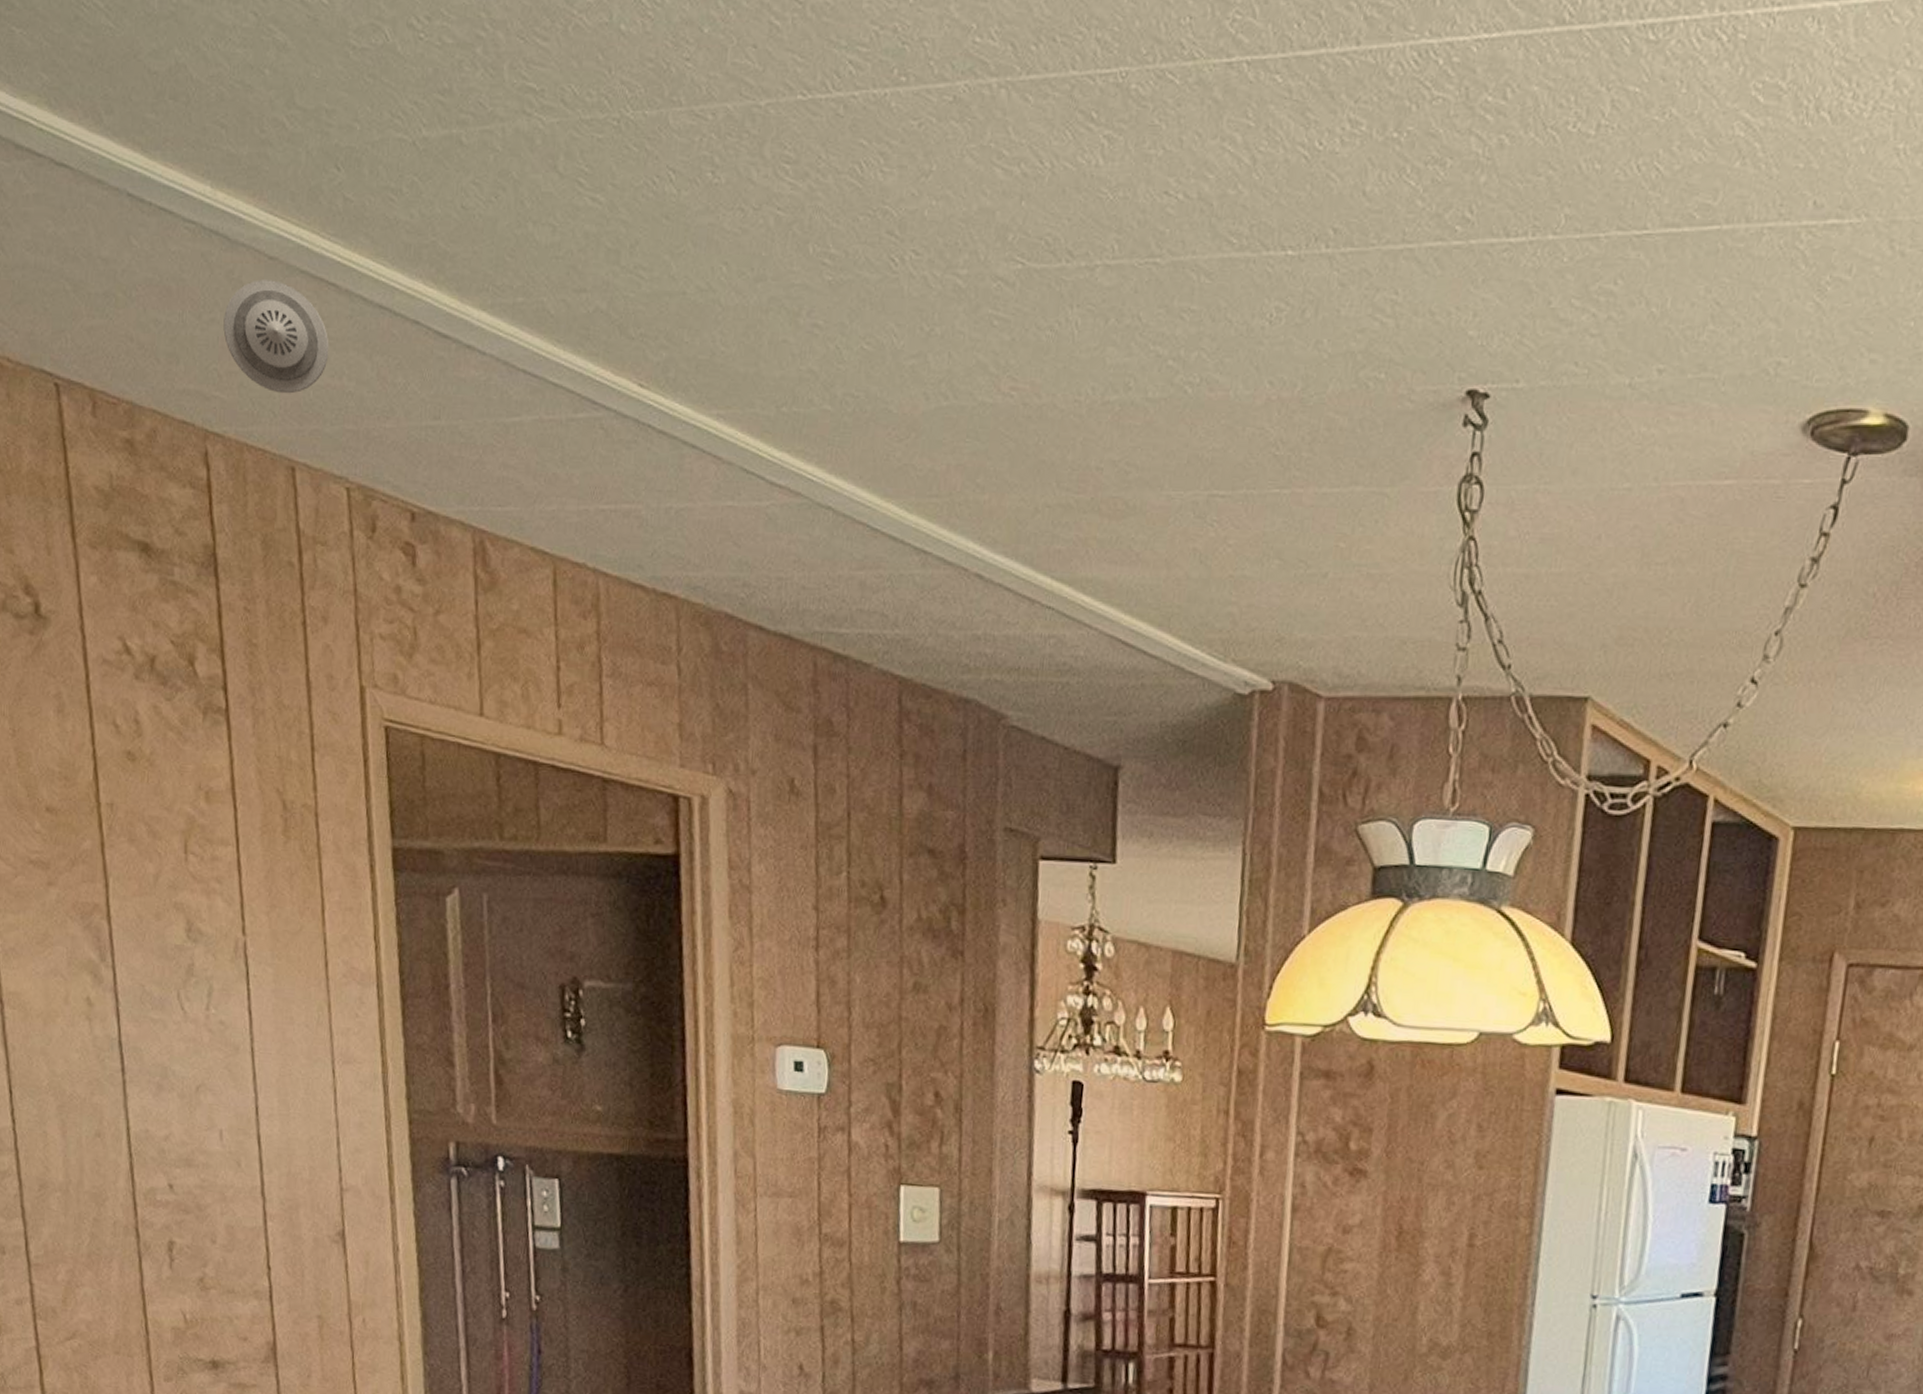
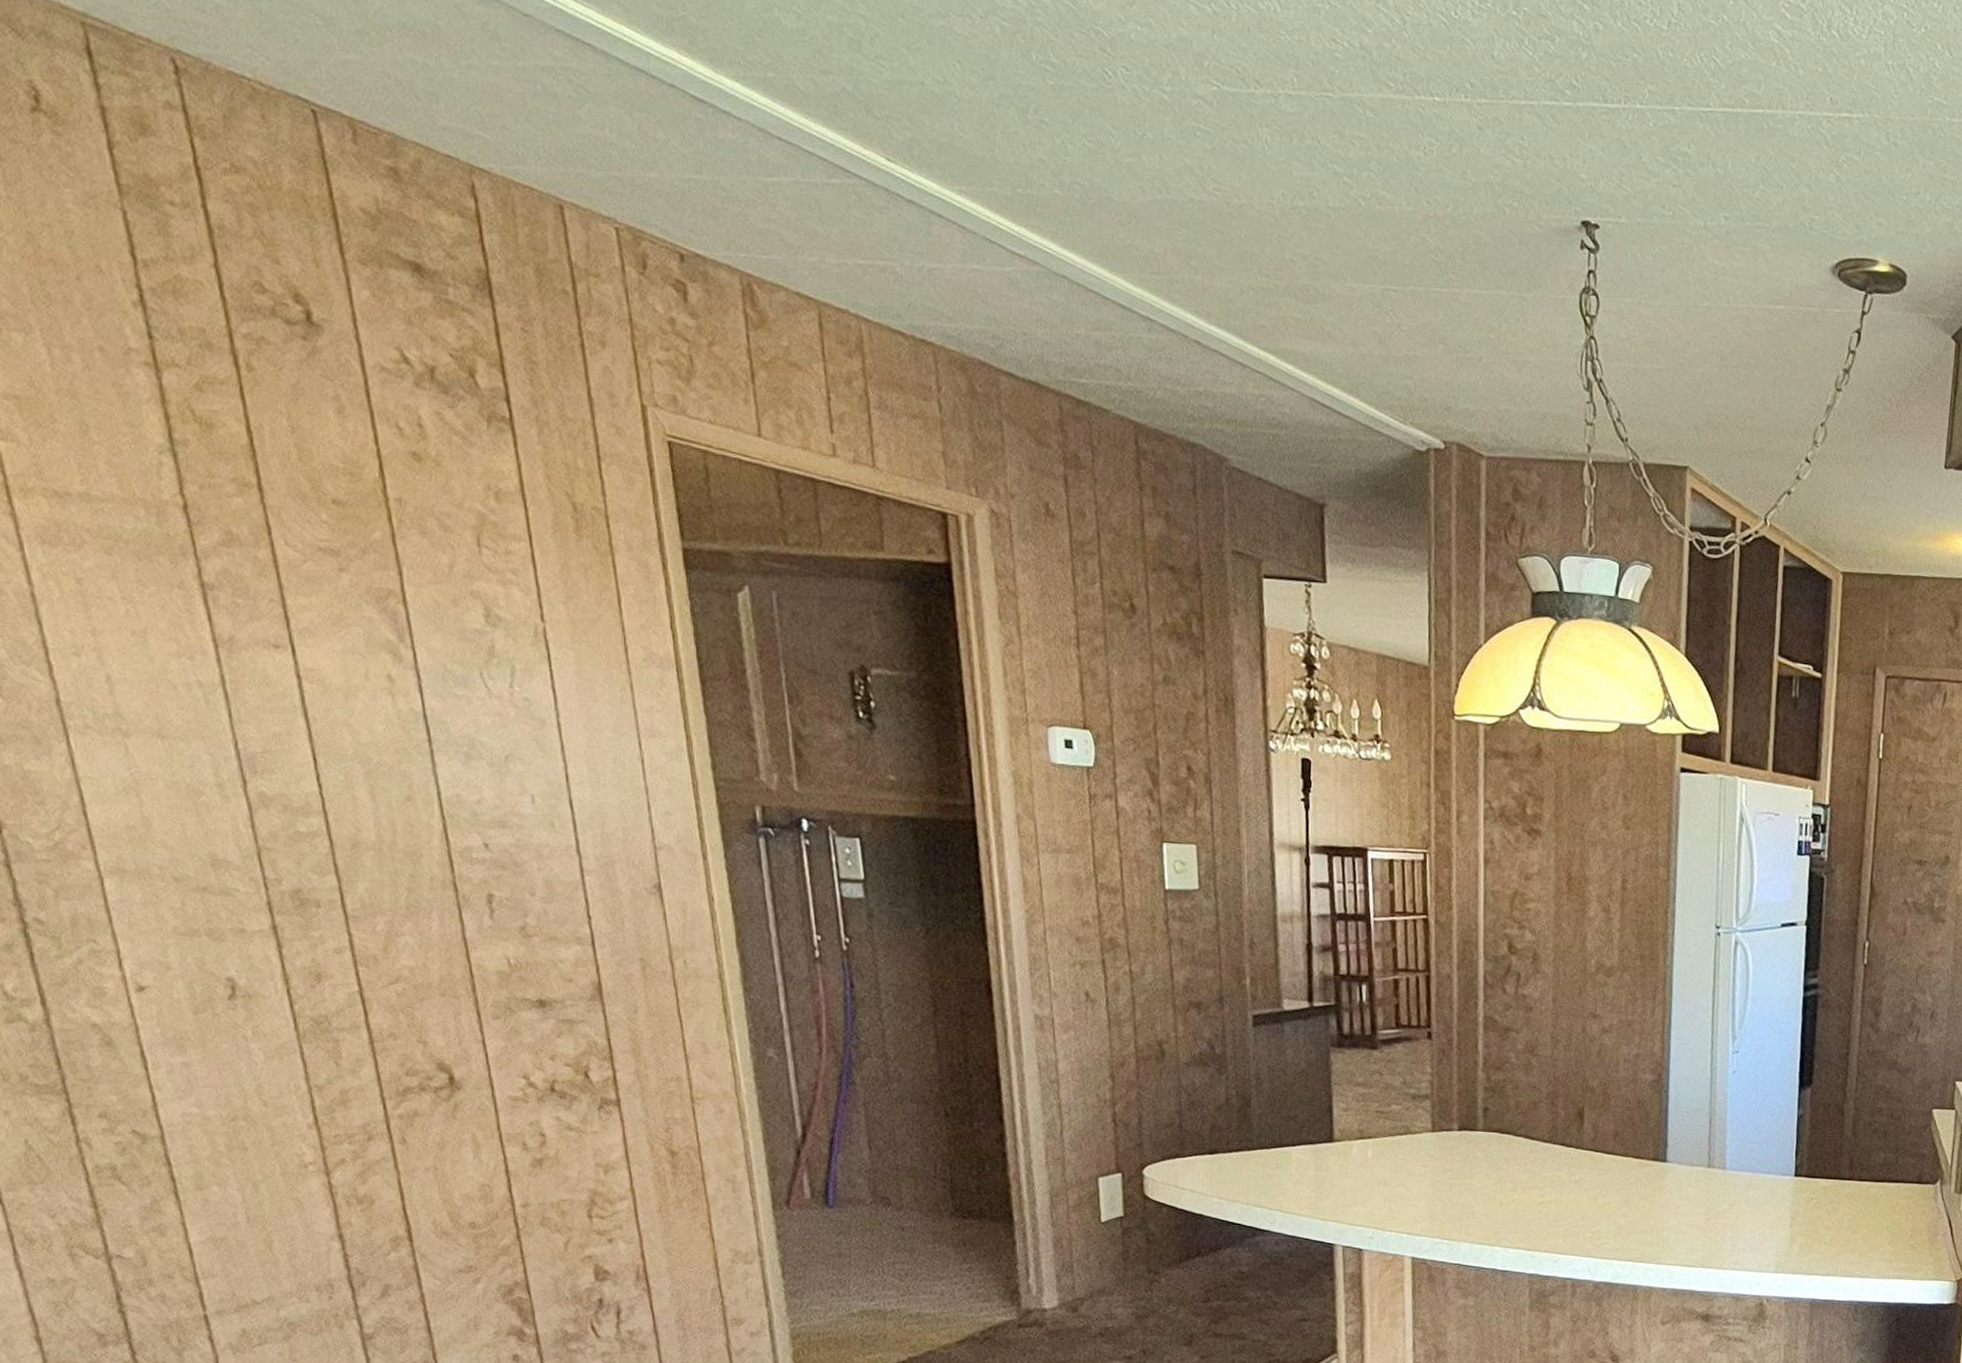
smoke detector: present [223,279,329,394] -> none [482,33,589,140]

